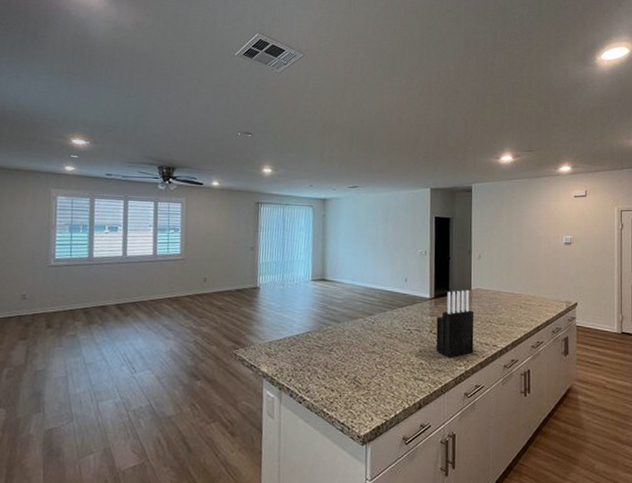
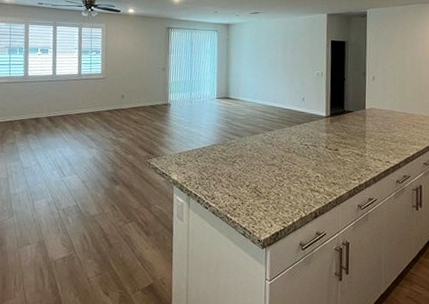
knife block: present [436,290,474,358] -> none [331,109,368,172]

